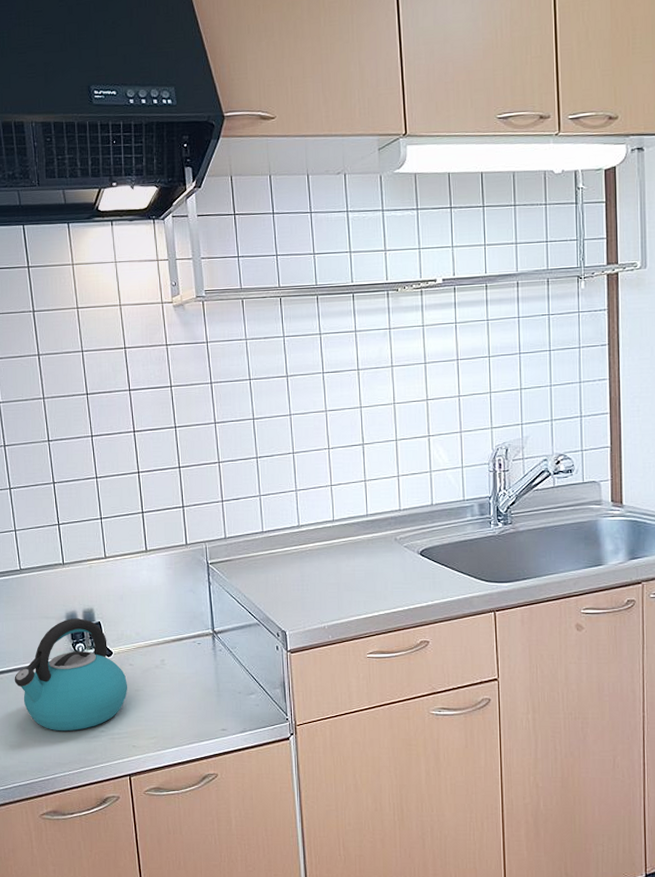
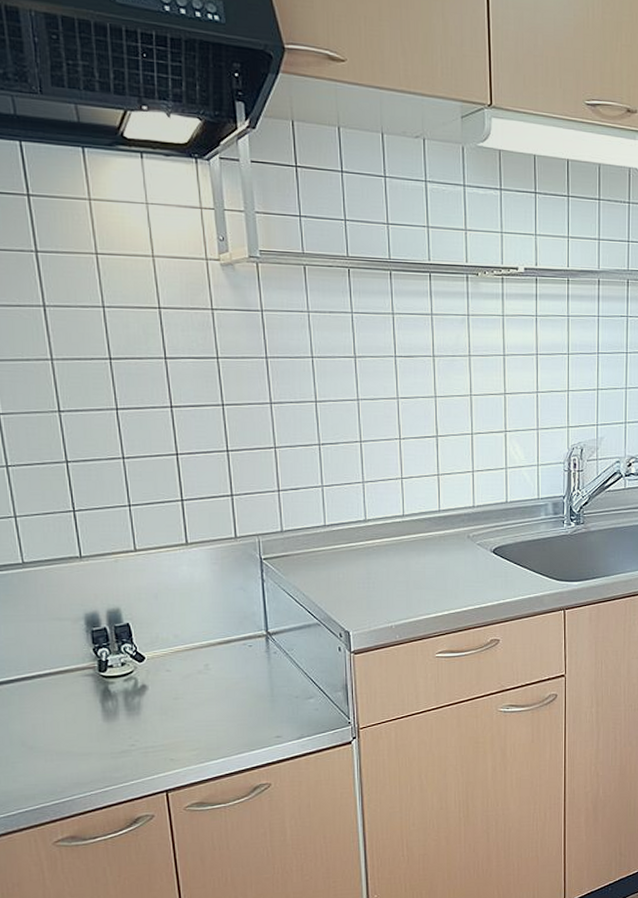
kettle: present [14,618,128,732] -> none [17,620,165,748]

